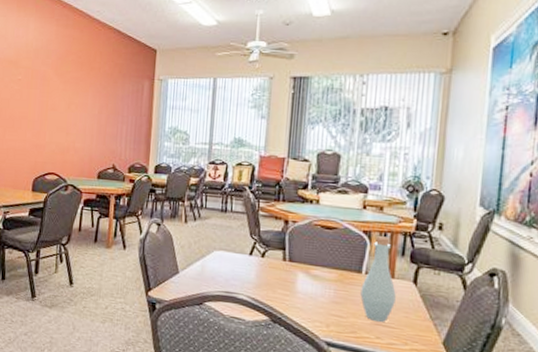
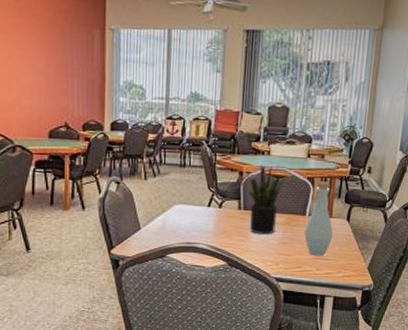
potted plant: none [294,213,338,292] -> present [248,163,286,235]

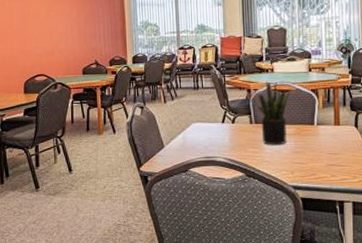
bottle: present [304,181,333,256] -> none [315,92,343,163]

